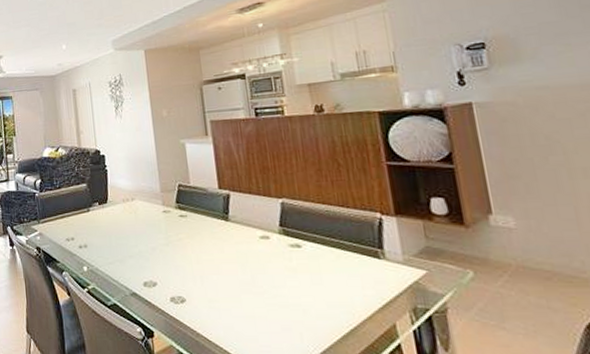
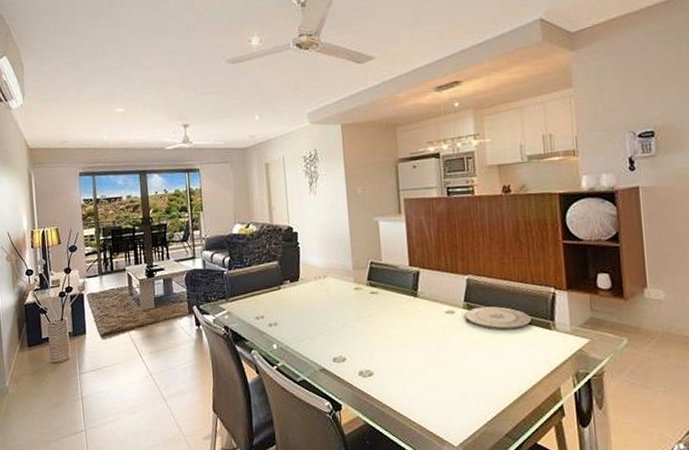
plate: none [281,232,356,258] -> present [465,306,531,330]

